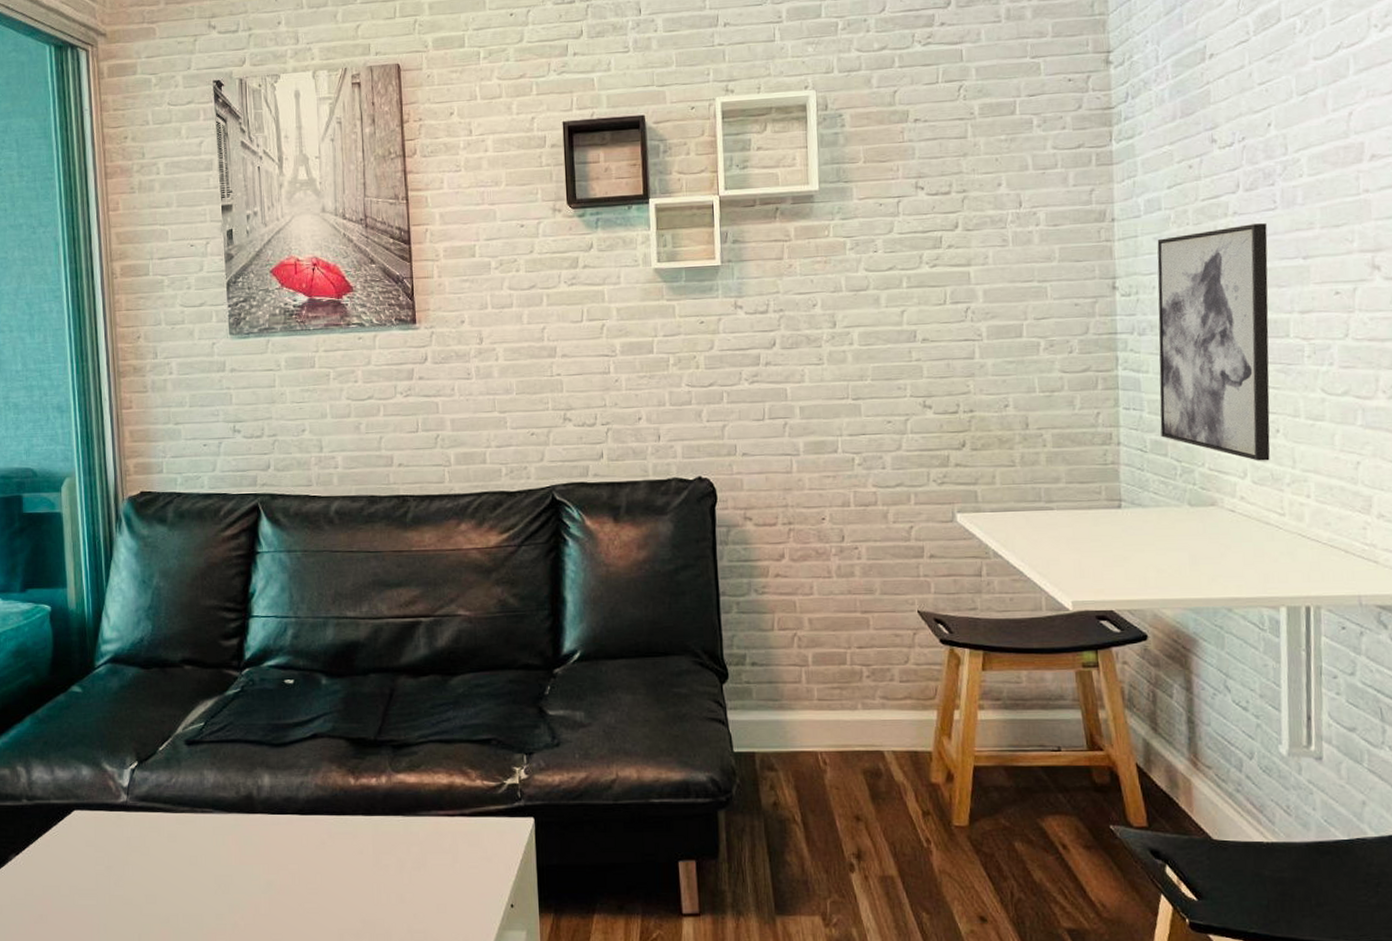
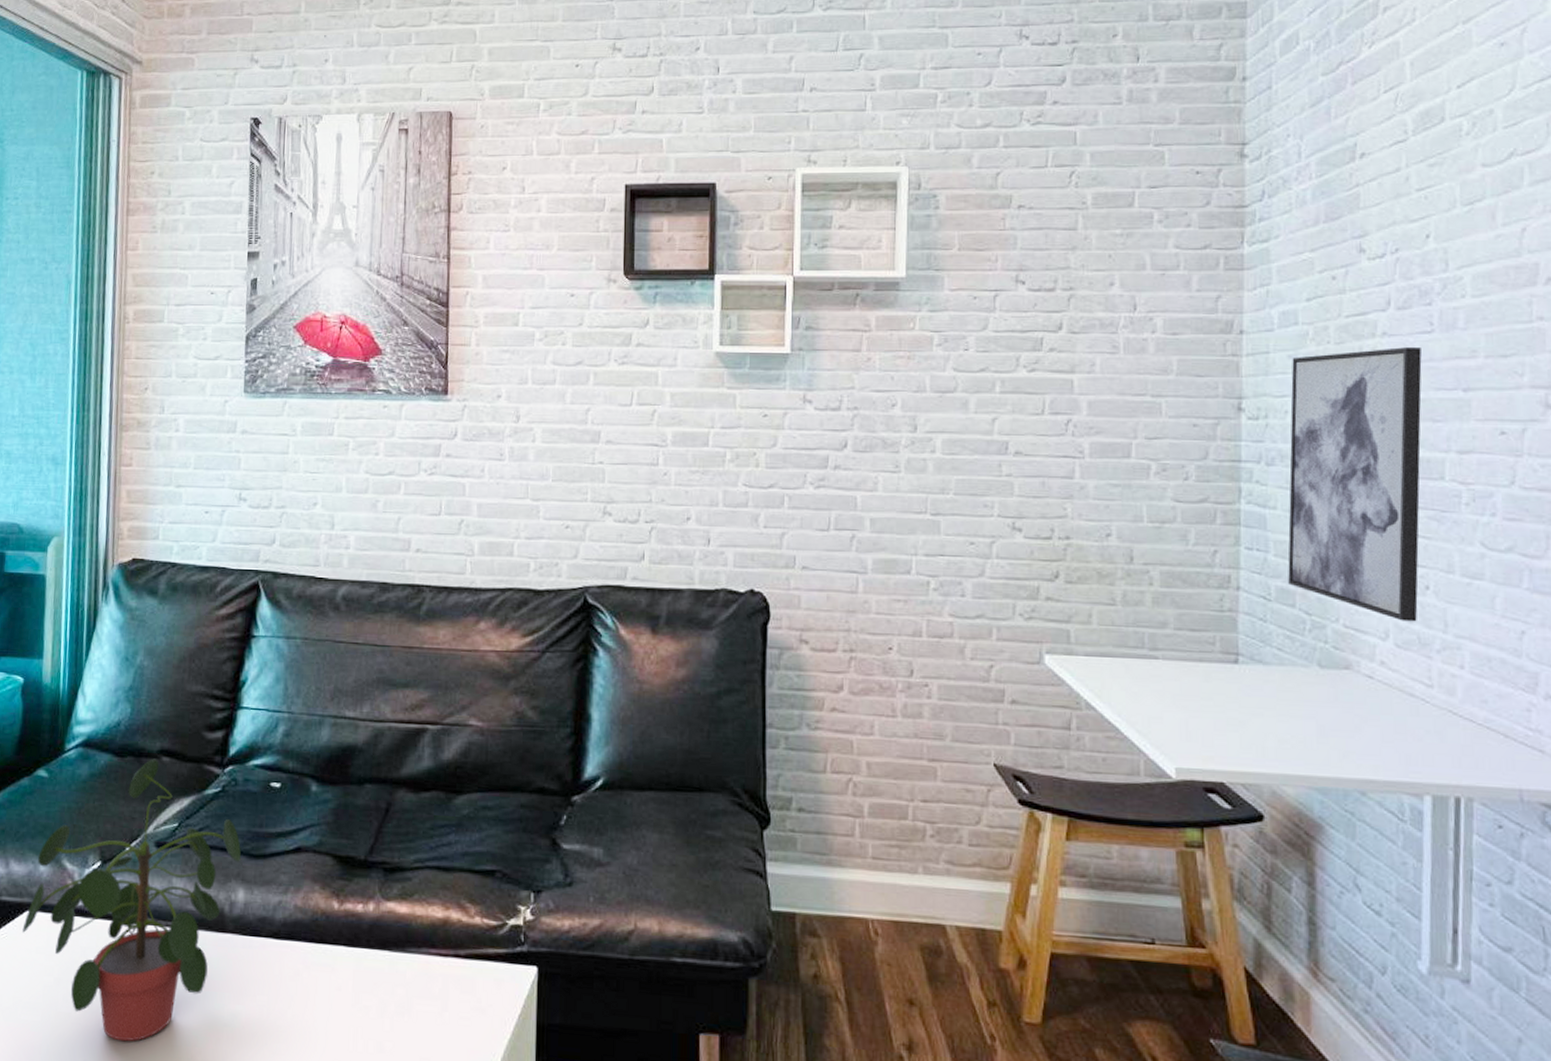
potted plant: none [72,668,263,915] -> present [22,758,241,1042]

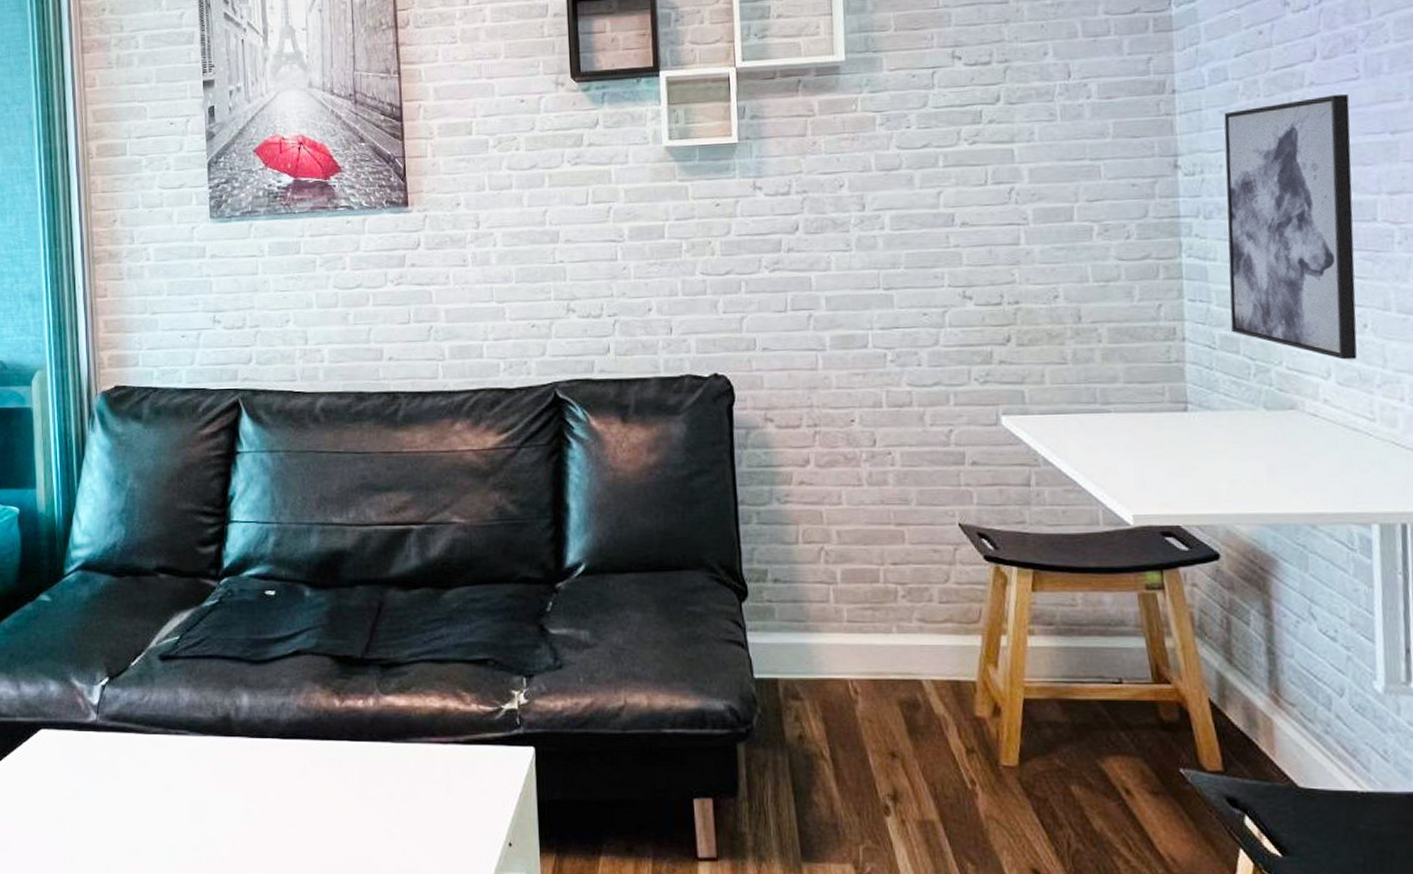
potted plant: present [22,758,241,1042] -> none [38,576,242,846]

